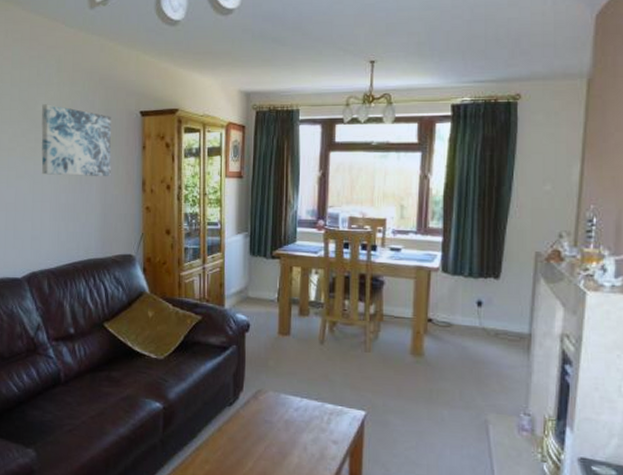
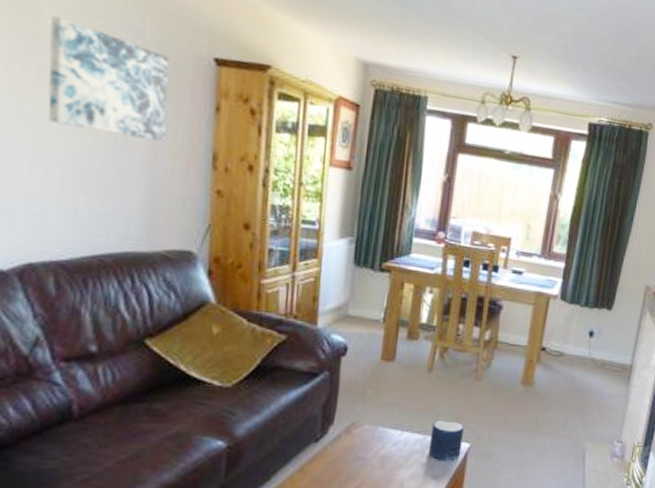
candle: none [327,389,358,427] -> present [428,420,464,461]

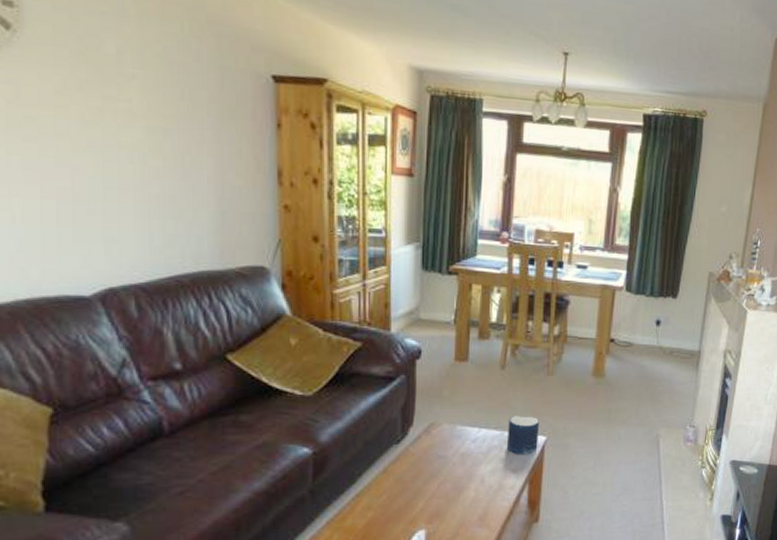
wall art: present [48,16,169,141] -> none [110,45,230,160]

